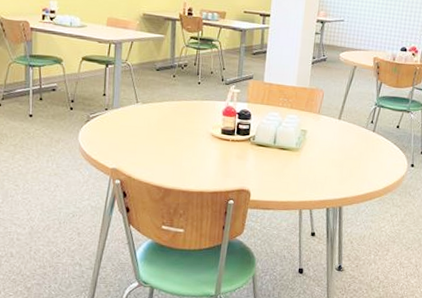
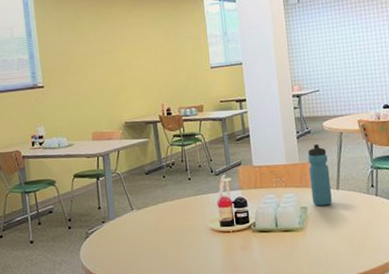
water bottle: none [313,73,337,133] -> present [308,144,332,206]

